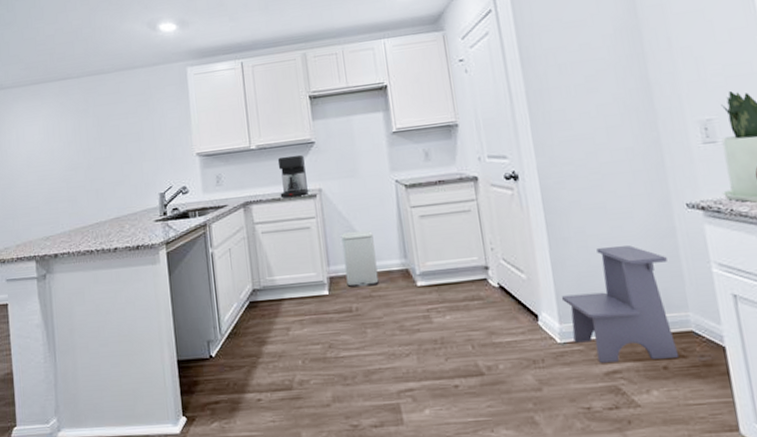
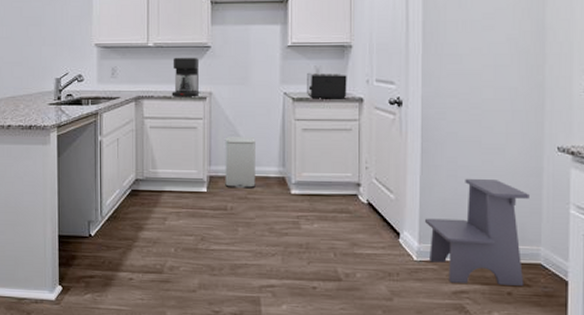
toaster: none [416,154,461,183] -> present [307,72,347,99]

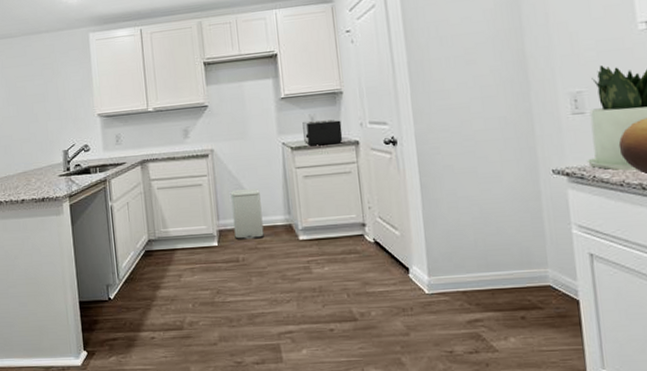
coffee maker: present [171,57,200,97] -> none [173,117,202,158]
step stool: present [424,178,529,286] -> none [431,207,537,312]

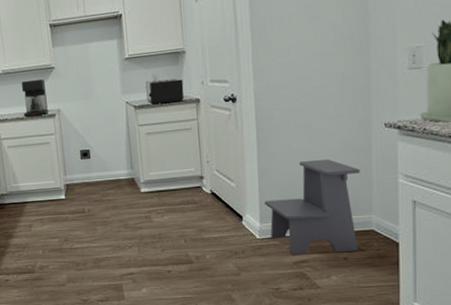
coffee maker: none [173,117,202,158] -> present [21,79,49,118]
pedal bin: present [230,188,264,240] -> none [76,145,108,193]
step stool: none [431,207,537,312] -> present [264,159,360,254]

